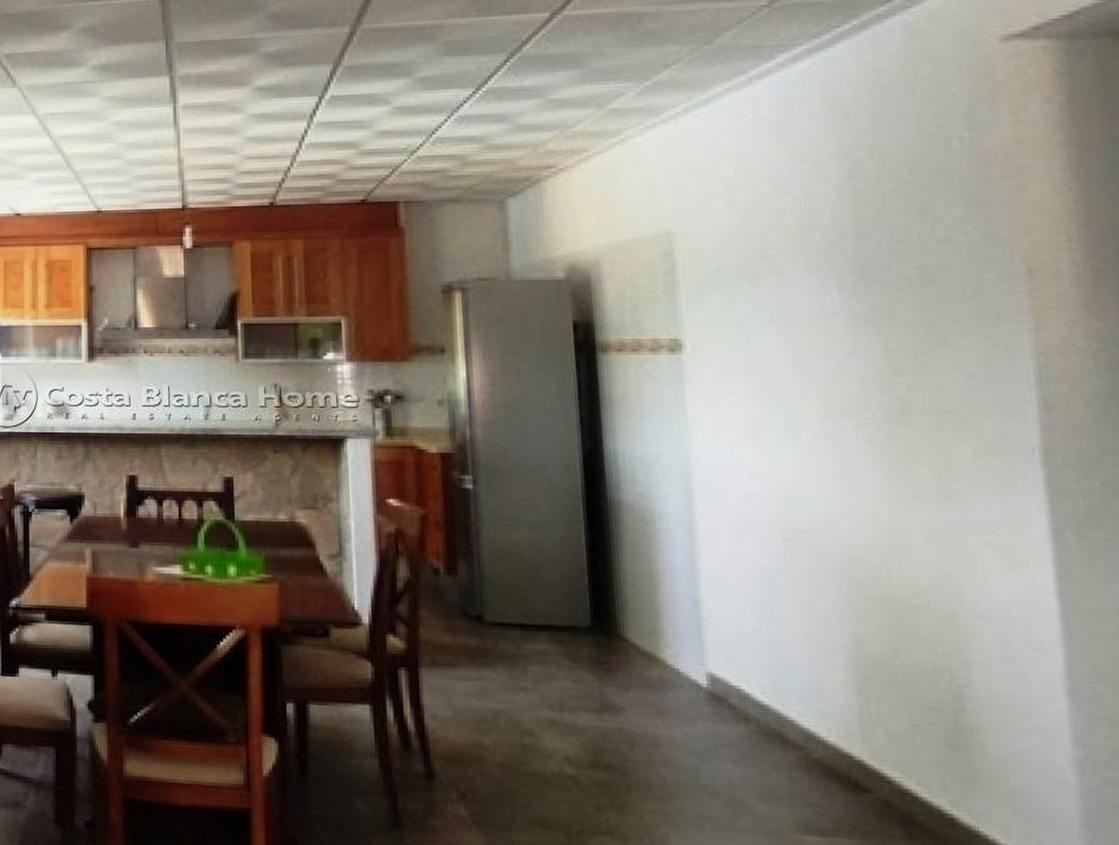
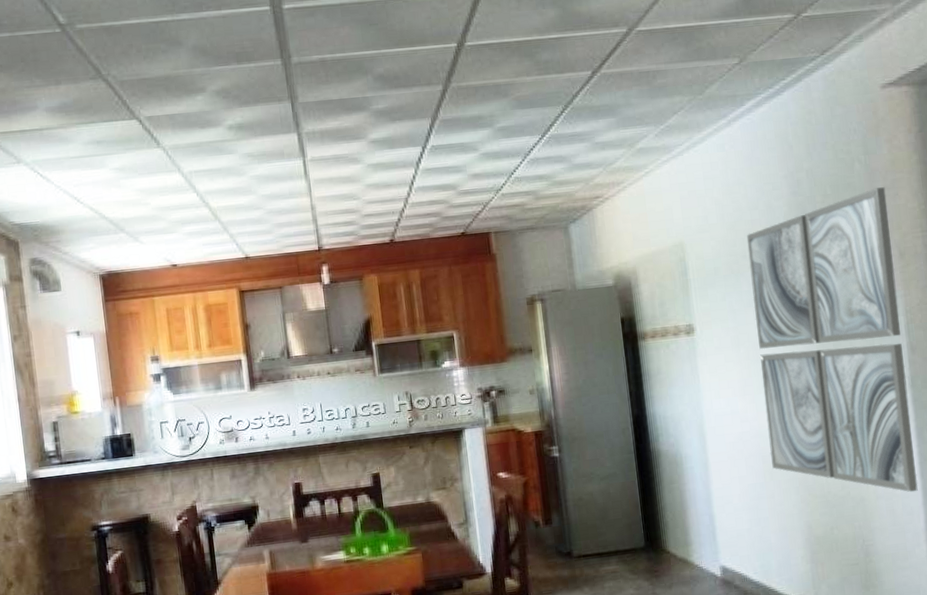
wall art: none [769,176,1054,619] -> present [746,187,918,493]

